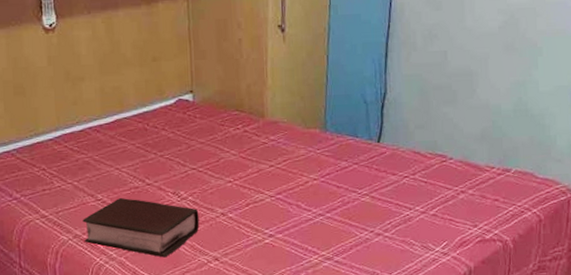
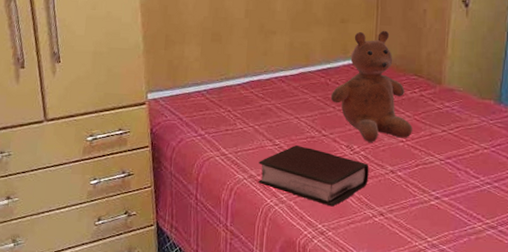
teddy bear: none [150,65,239,186] -> present [330,30,412,142]

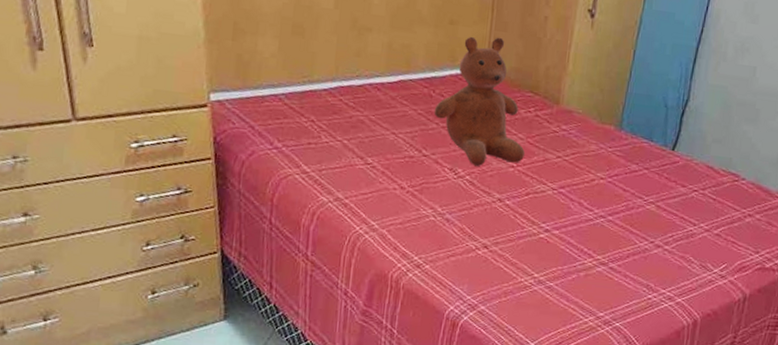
bible: present [258,145,369,207] -> none [346,165,475,237]

